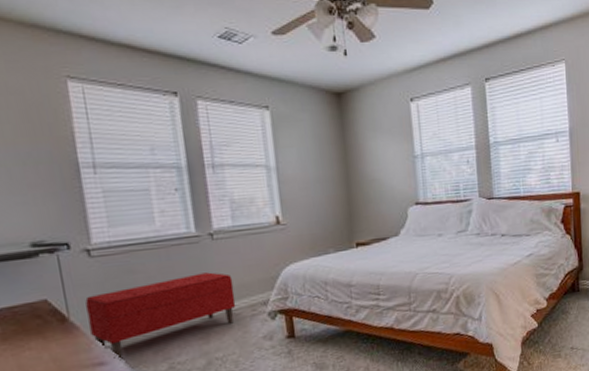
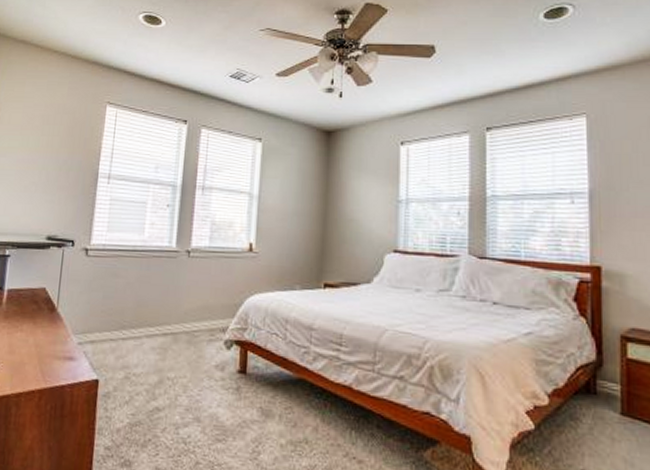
bench: present [85,272,236,361] -> none [70,287,199,359]

